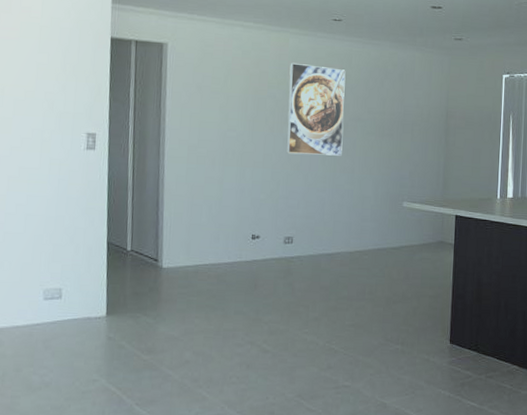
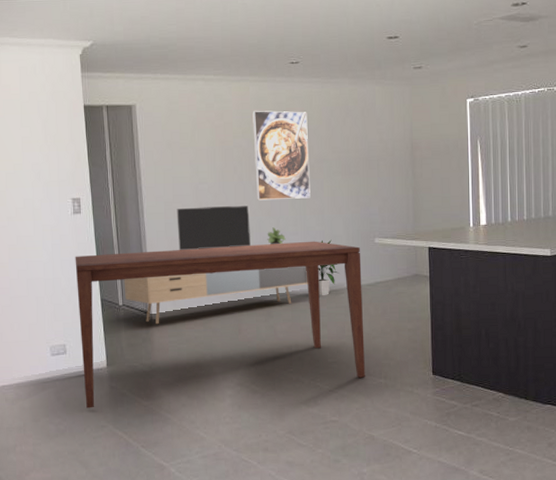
dining table: none [77,194,388,360] -> present [75,241,365,408]
media console: none [134,154,332,274] -> present [124,205,308,325]
indoor plant: none [342,199,365,257] -> present [318,239,339,296]

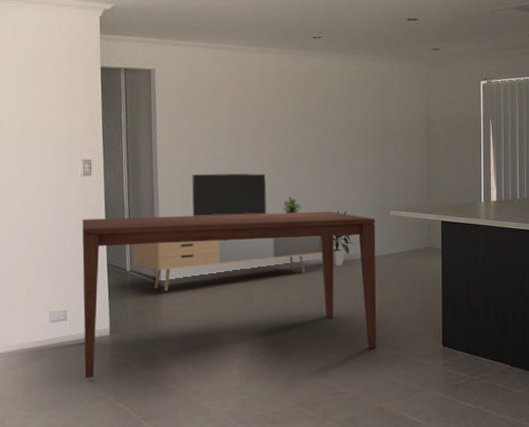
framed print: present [252,110,311,201] -> none [273,82,328,170]

